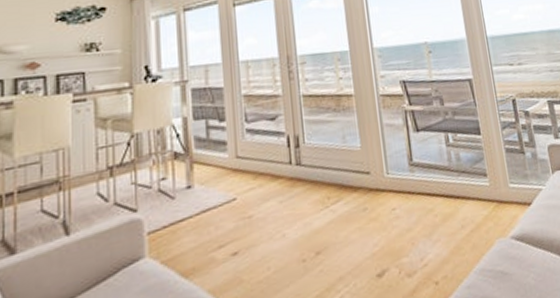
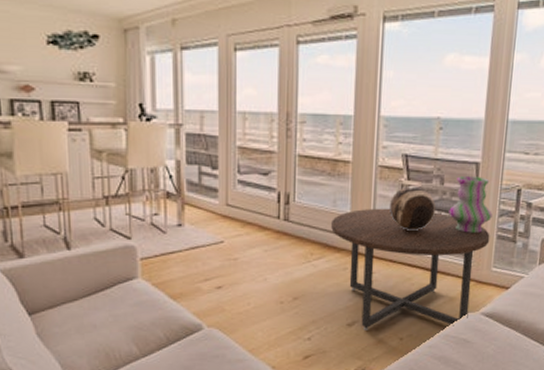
coffee table: none [343,133,500,280] -> present [331,208,490,330]
decorative bowl: none [397,110,443,157] -> present [389,186,436,230]
vase: none [454,92,496,151] -> present [448,176,492,233]

